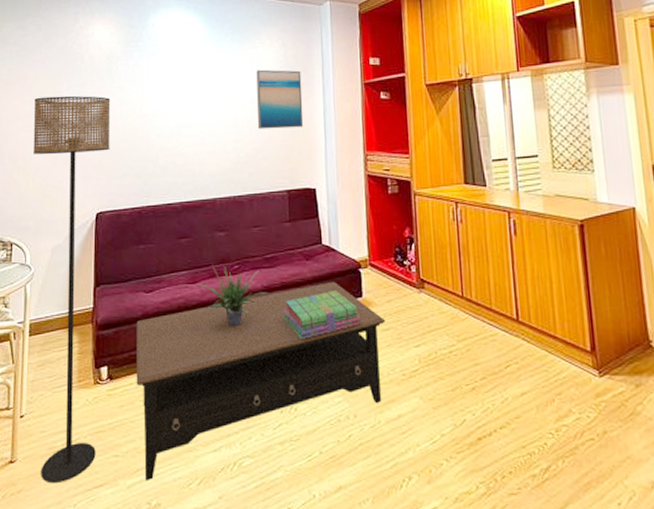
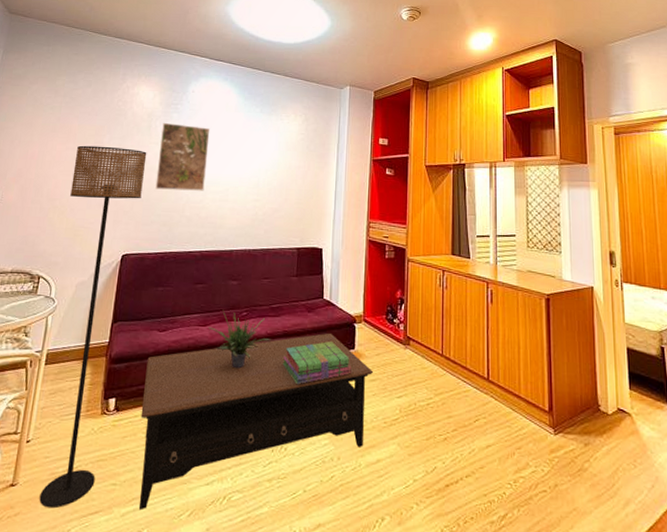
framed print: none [123,63,178,138] -> present [155,122,210,191]
wall art: present [256,69,304,130] -> none [277,139,319,193]

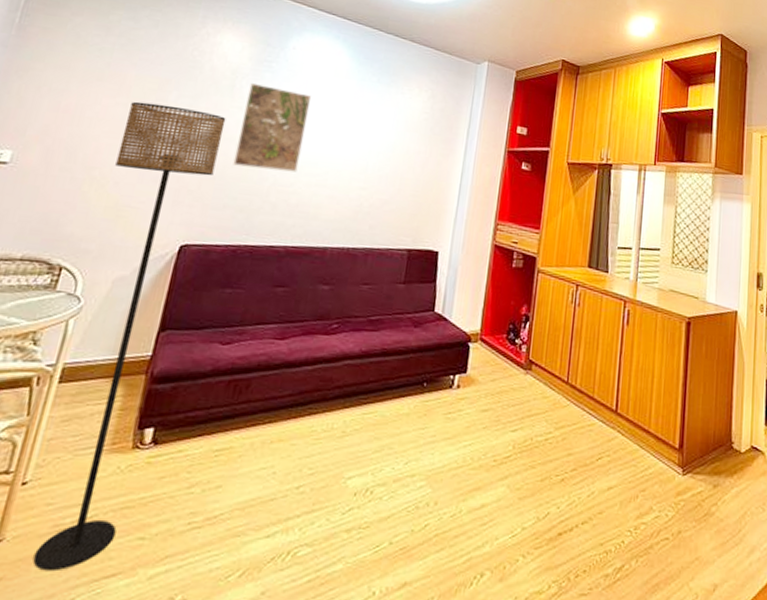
coffee table: present [138,332,374,511] -> none [173,352,487,571]
potted plant: present [209,311,271,369] -> none [287,321,365,394]
stack of books: present [283,341,352,385] -> none [378,363,461,415]

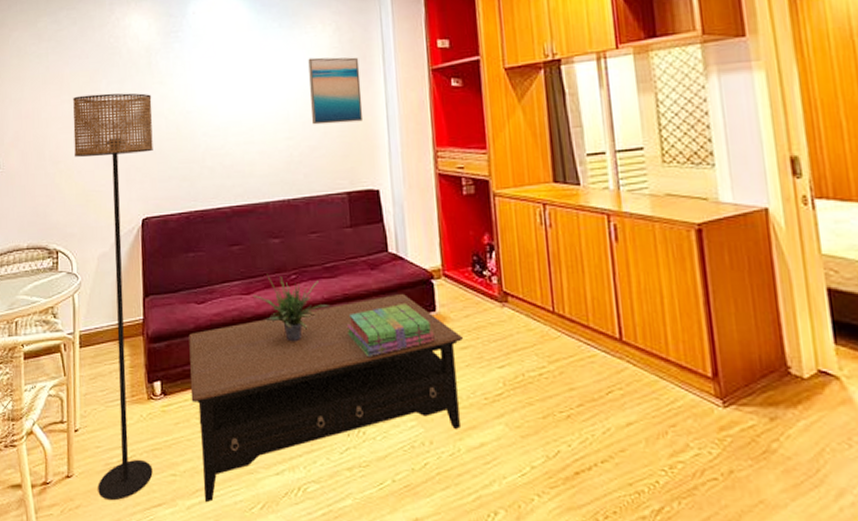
coffee table: none [173,352,487,571] -> present [188,293,464,503]
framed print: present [233,82,312,172] -> none [164,55,224,138]
potted plant: none [287,321,365,394] -> present [253,275,329,342]
stack of books: none [378,363,461,415] -> present [347,304,435,358]
wall art: none [389,117,446,185] -> present [308,57,364,125]

